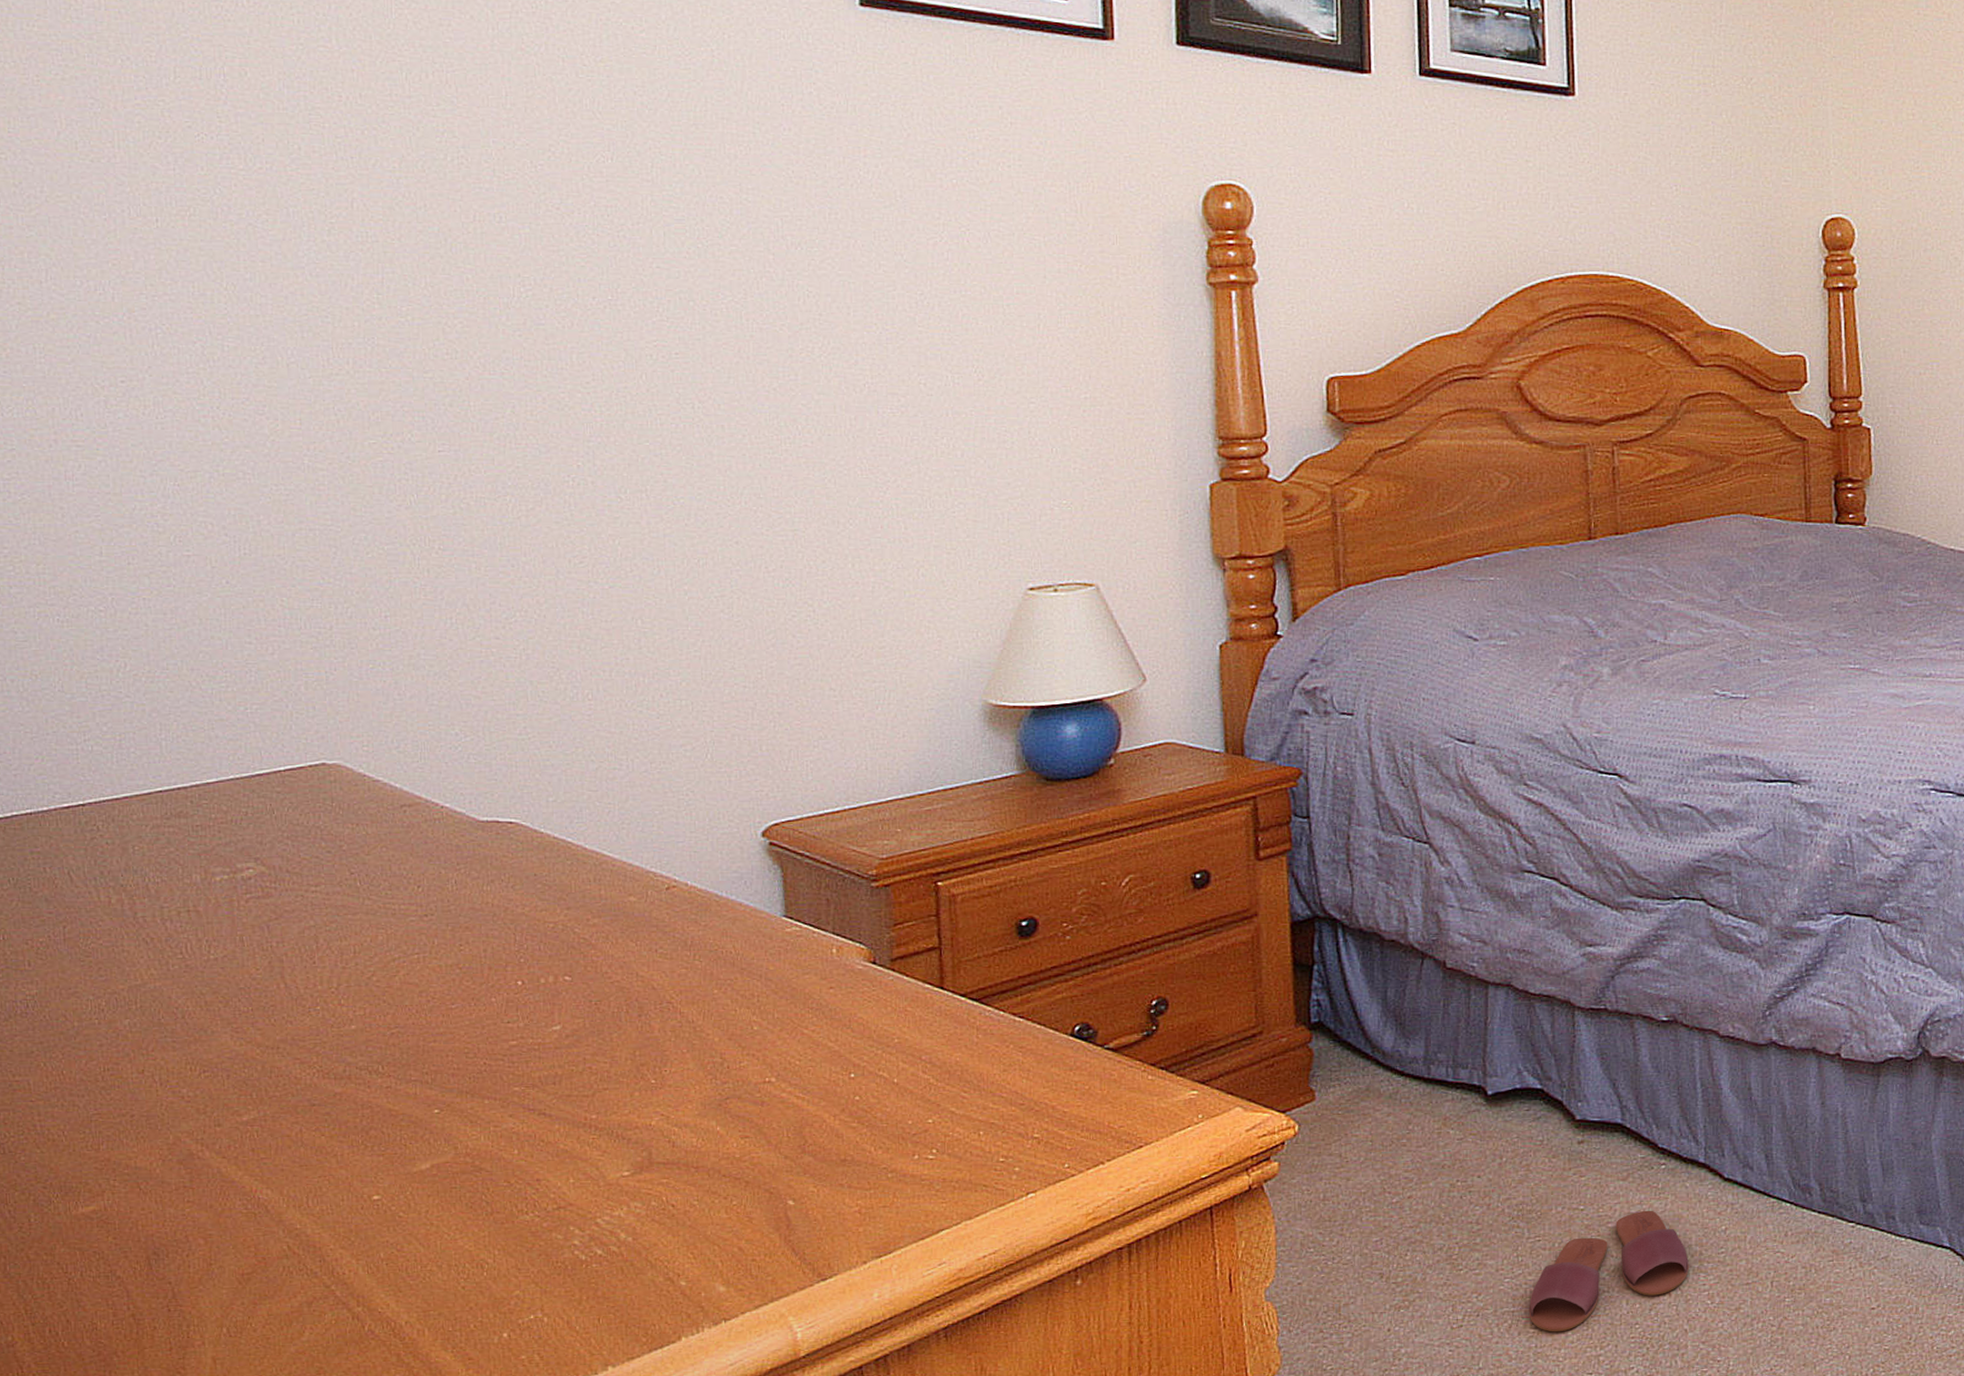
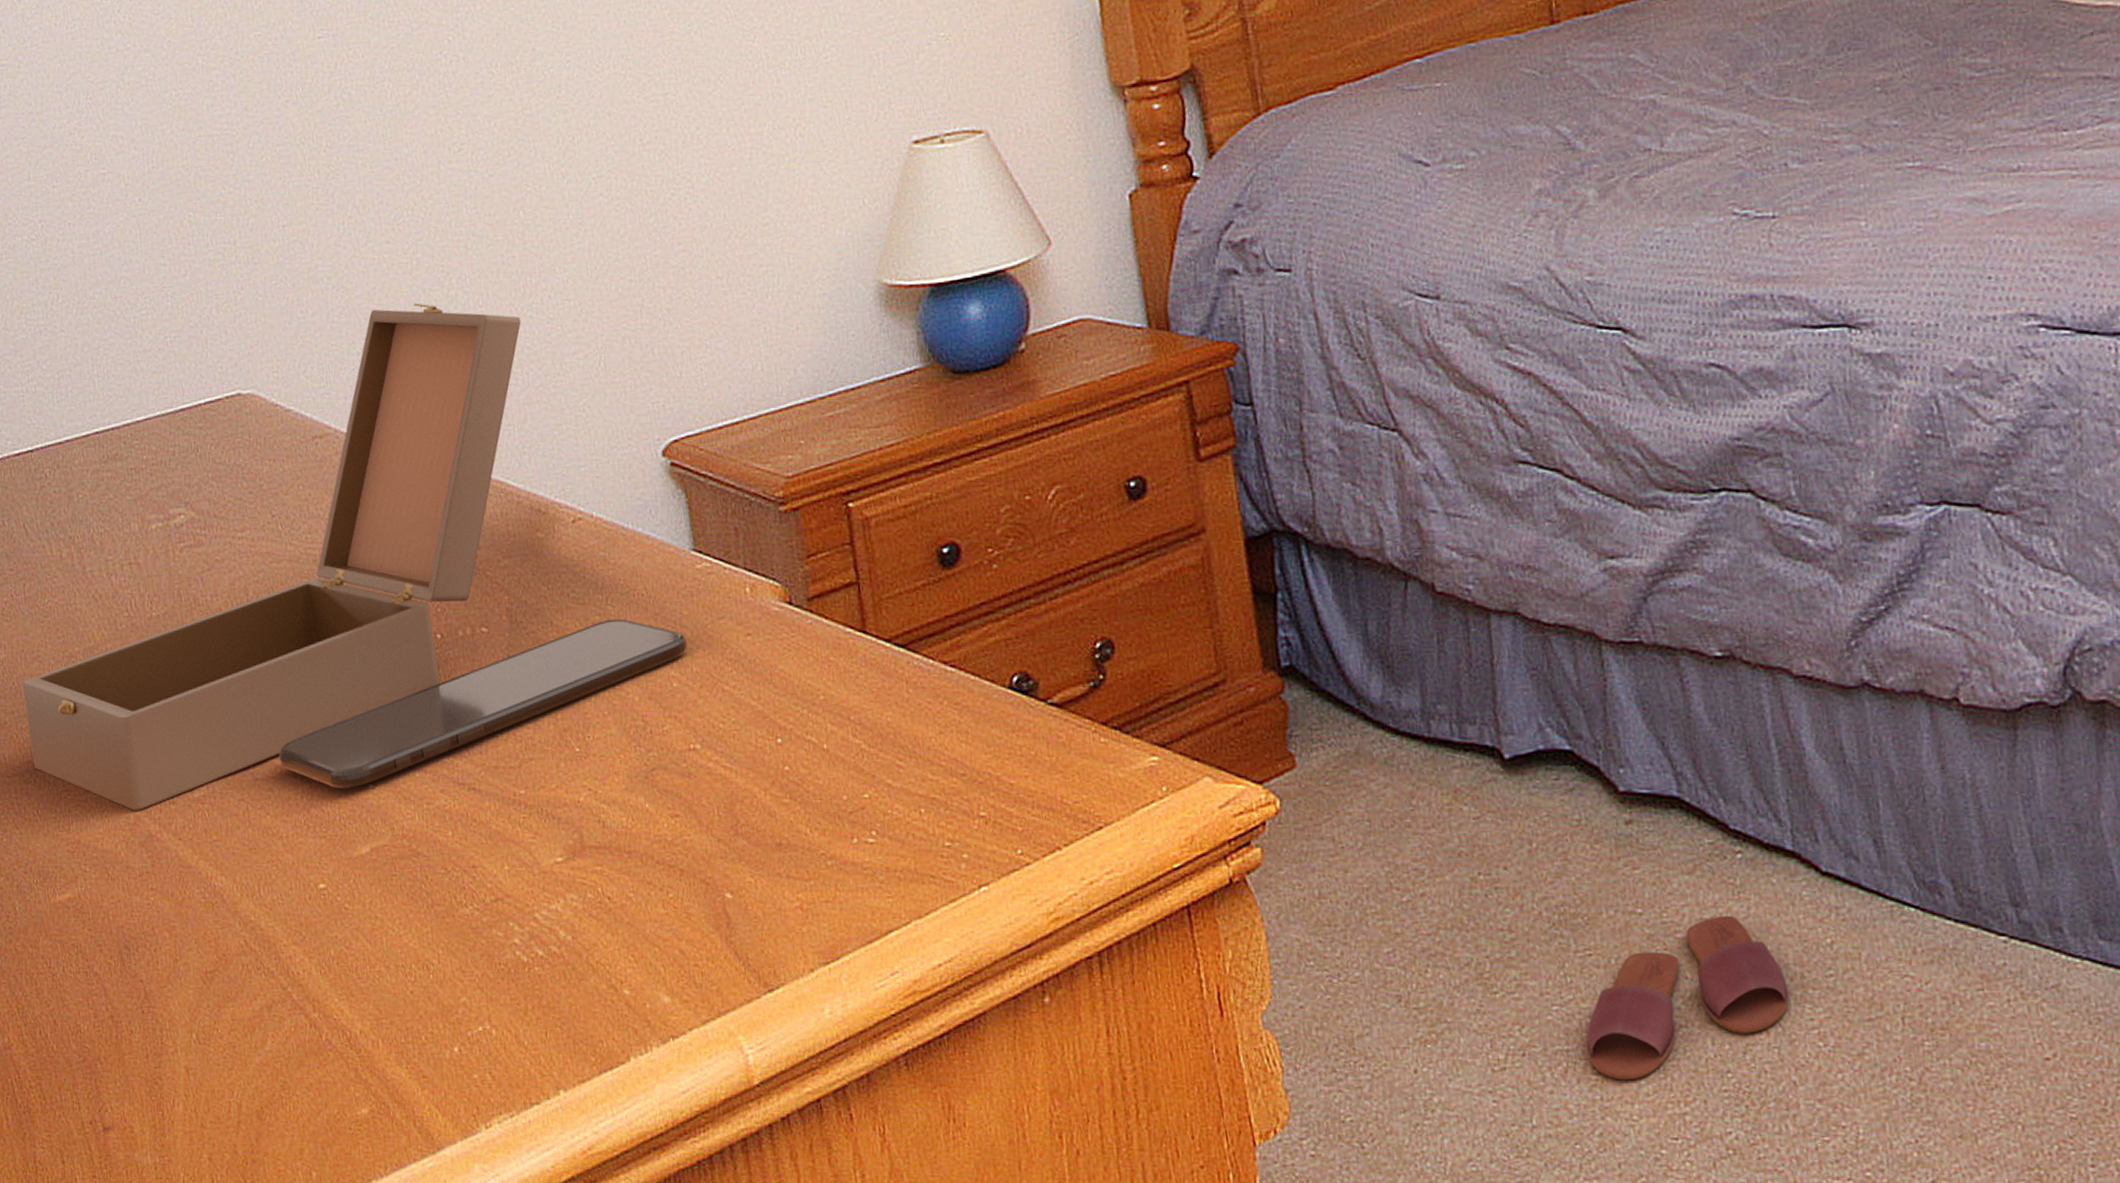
jewelry box: none [54,693,631,1132] -> present [22,303,522,811]
smartphone: none [339,972,772,1114] -> present [278,618,688,789]

